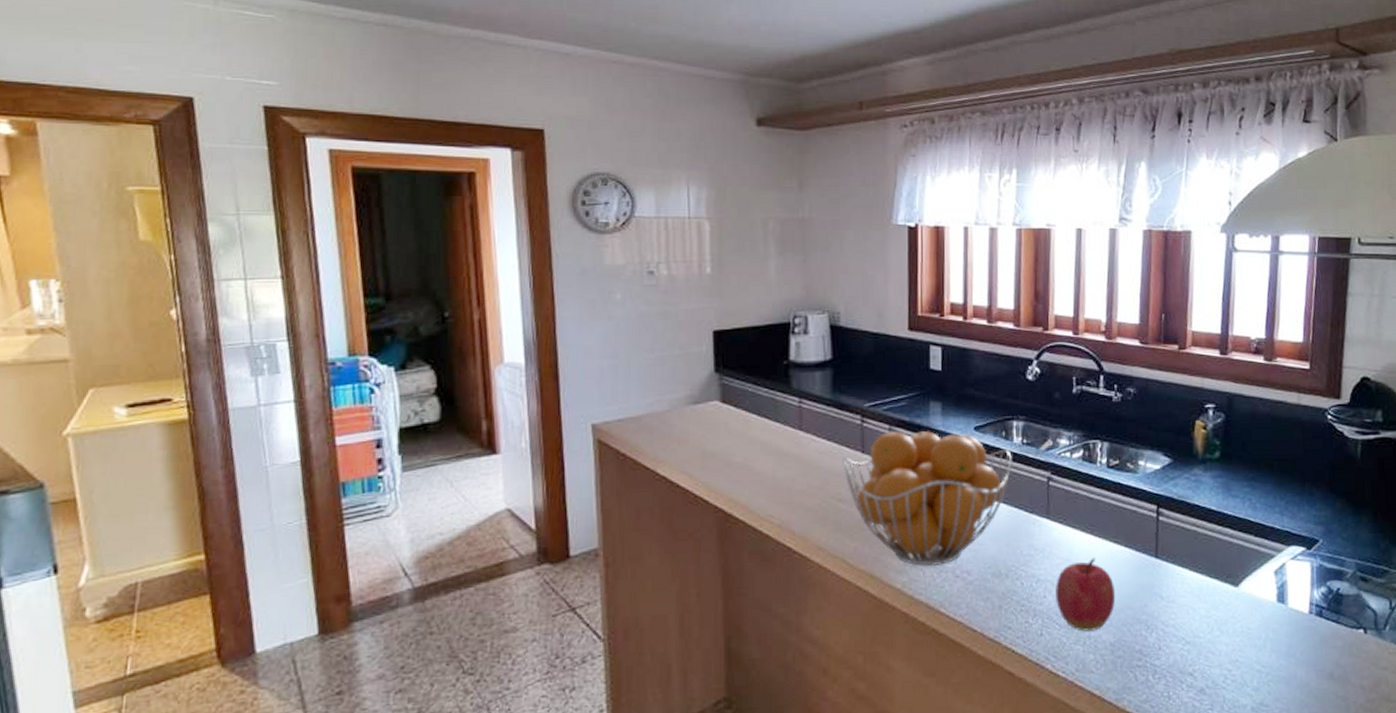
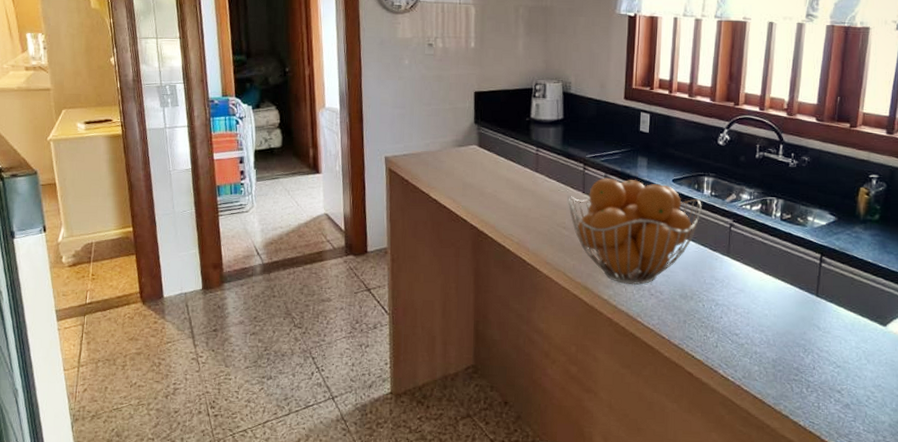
apple: present [1055,558,1116,632] -> none [730,291,780,348]

